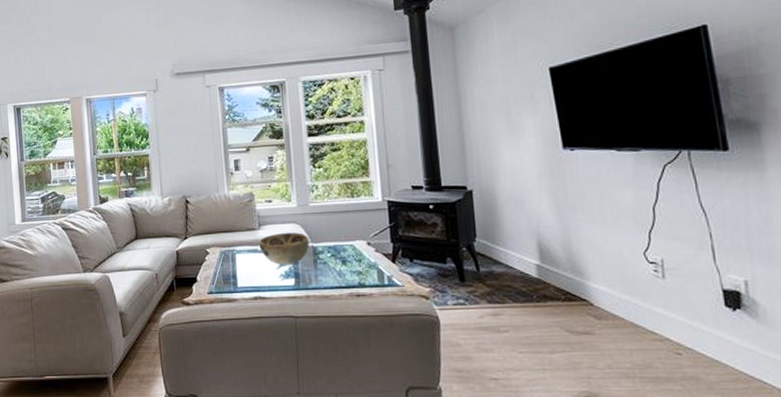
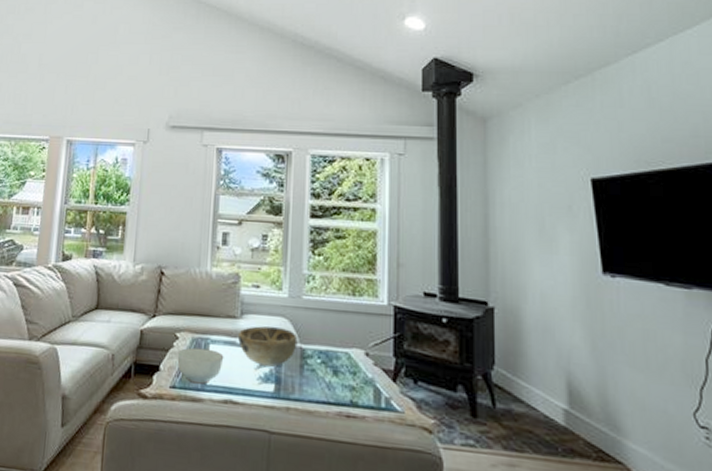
bowl: none [210,258,250,287] -> present [177,347,224,384]

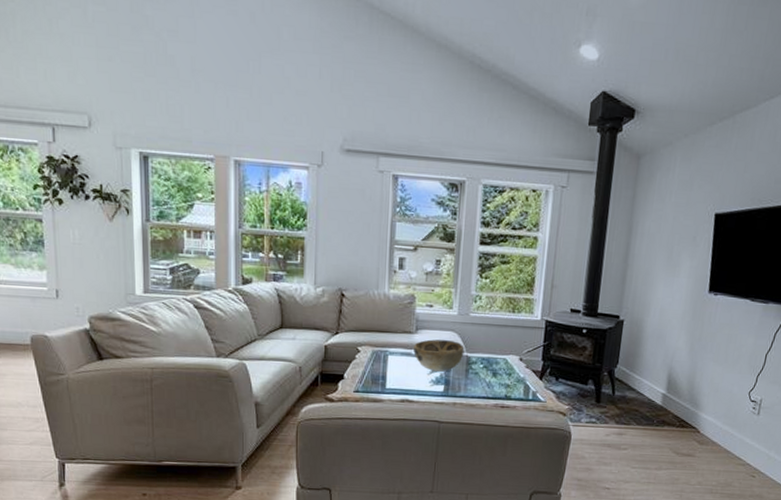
bowl: present [177,347,224,384] -> none [359,359,401,388]

